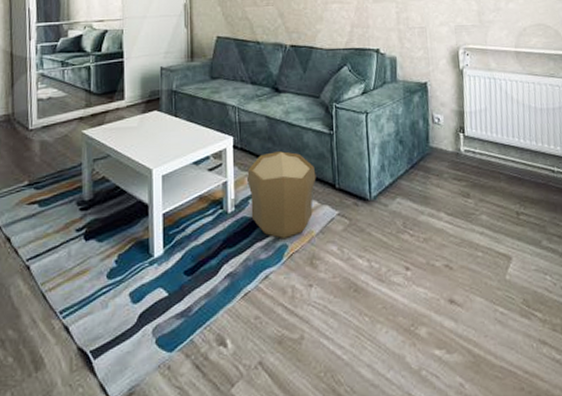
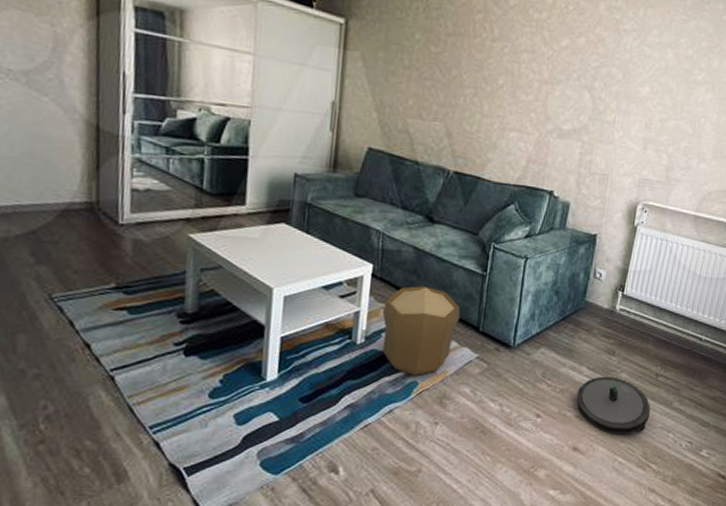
robot vacuum: none [441,219,521,282] -> present [576,376,651,434]

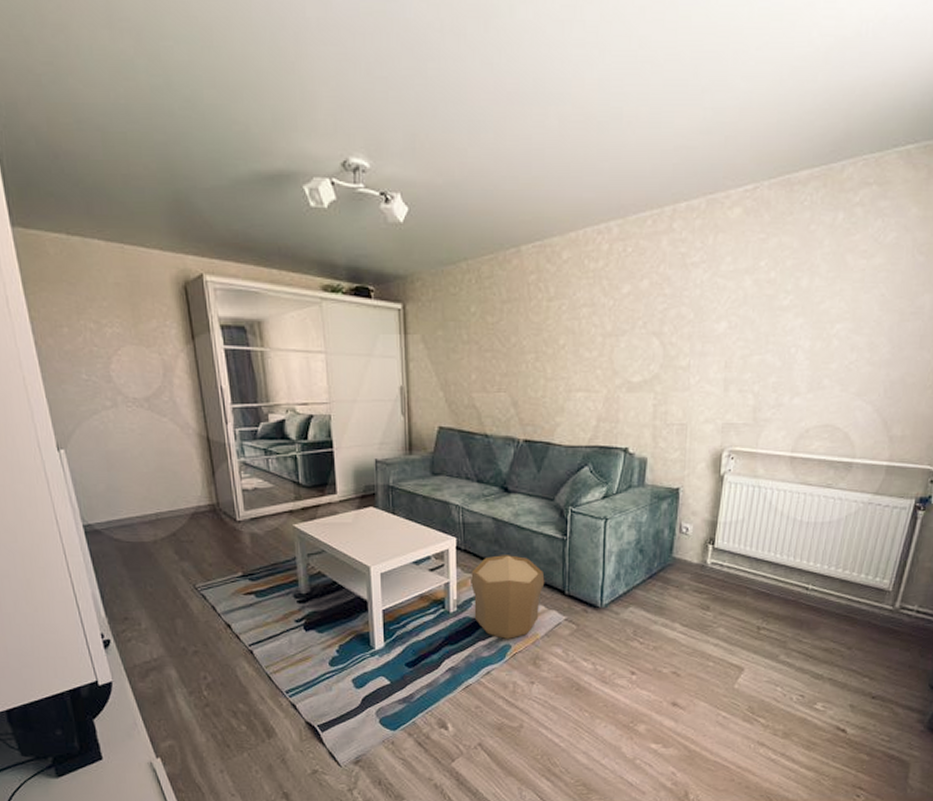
robot vacuum: present [576,376,651,434] -> none [671,631,755,689]

